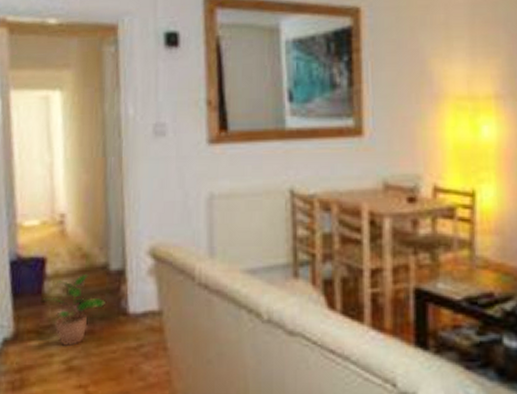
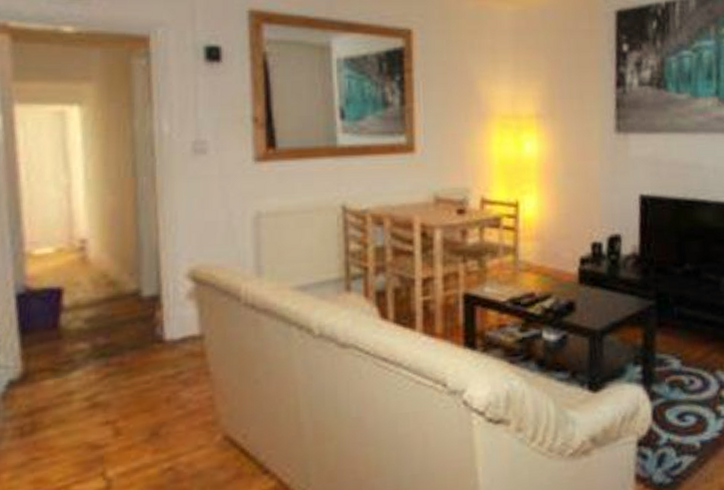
potted plant: present [37,273,107,347] -> none [52,302,138,383]

